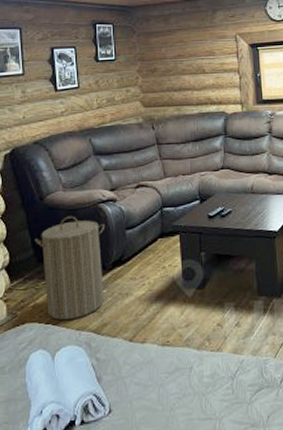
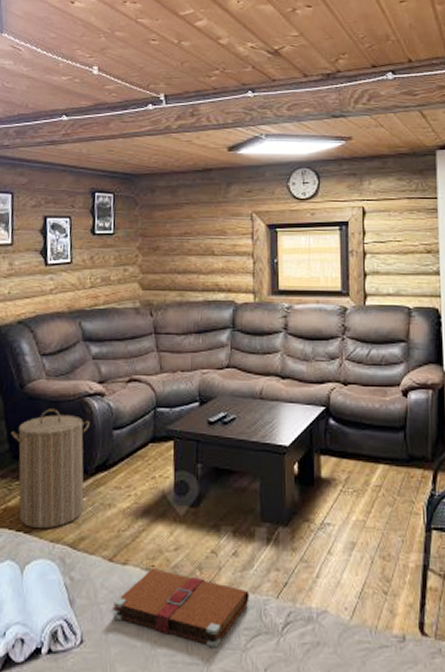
book: none [136,343,252,404] -> present [113,568,250,648]

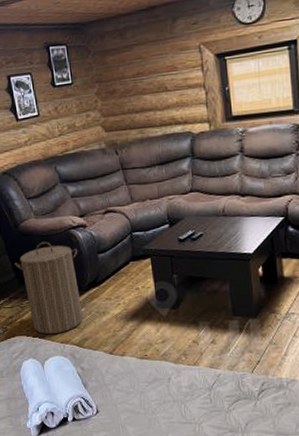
book: present [113,568,250,648] -> none [118,357,229,411]

